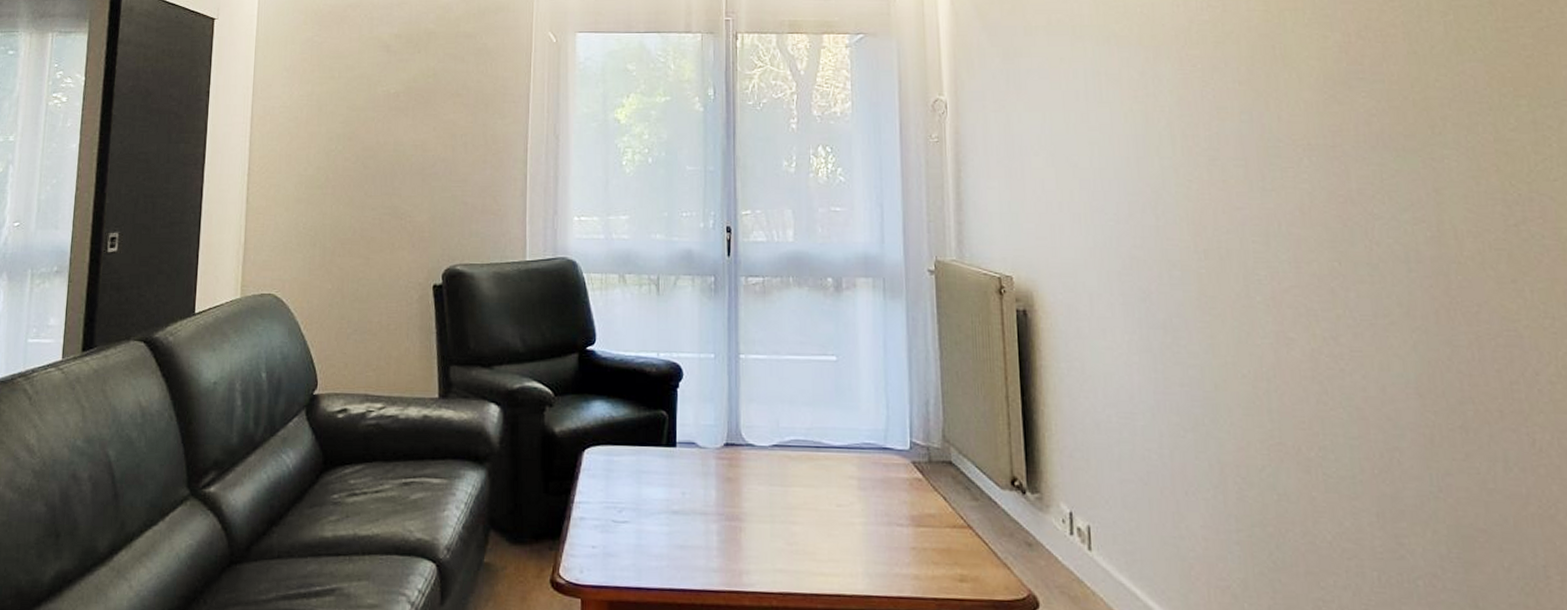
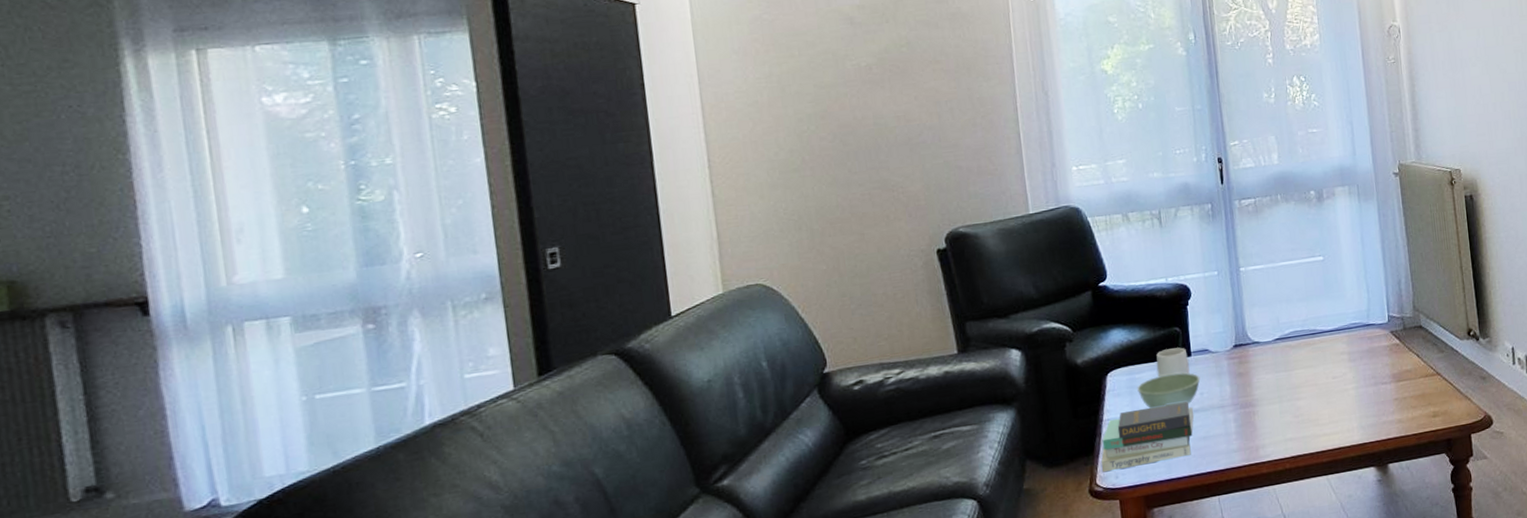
books: none [566,497,673,565] -> present [1100,401,1195,473]
bowl: none [614,462,684,504] -> present [1137,372,1201,408]
mug: none [637,434,673,468] -> present [1156,347,1190,378]

